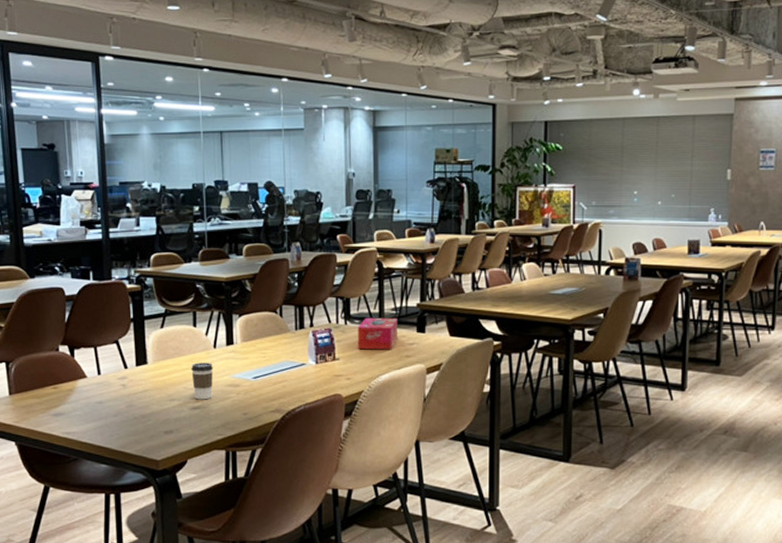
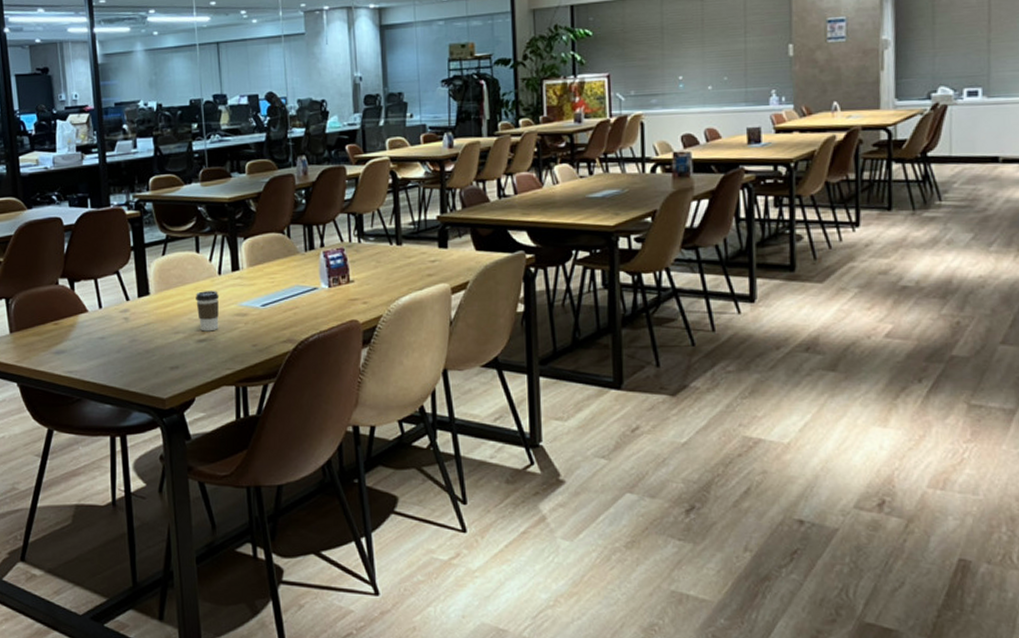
tissue box: present [357,317,397,350] -> none [372,232,417,270]

